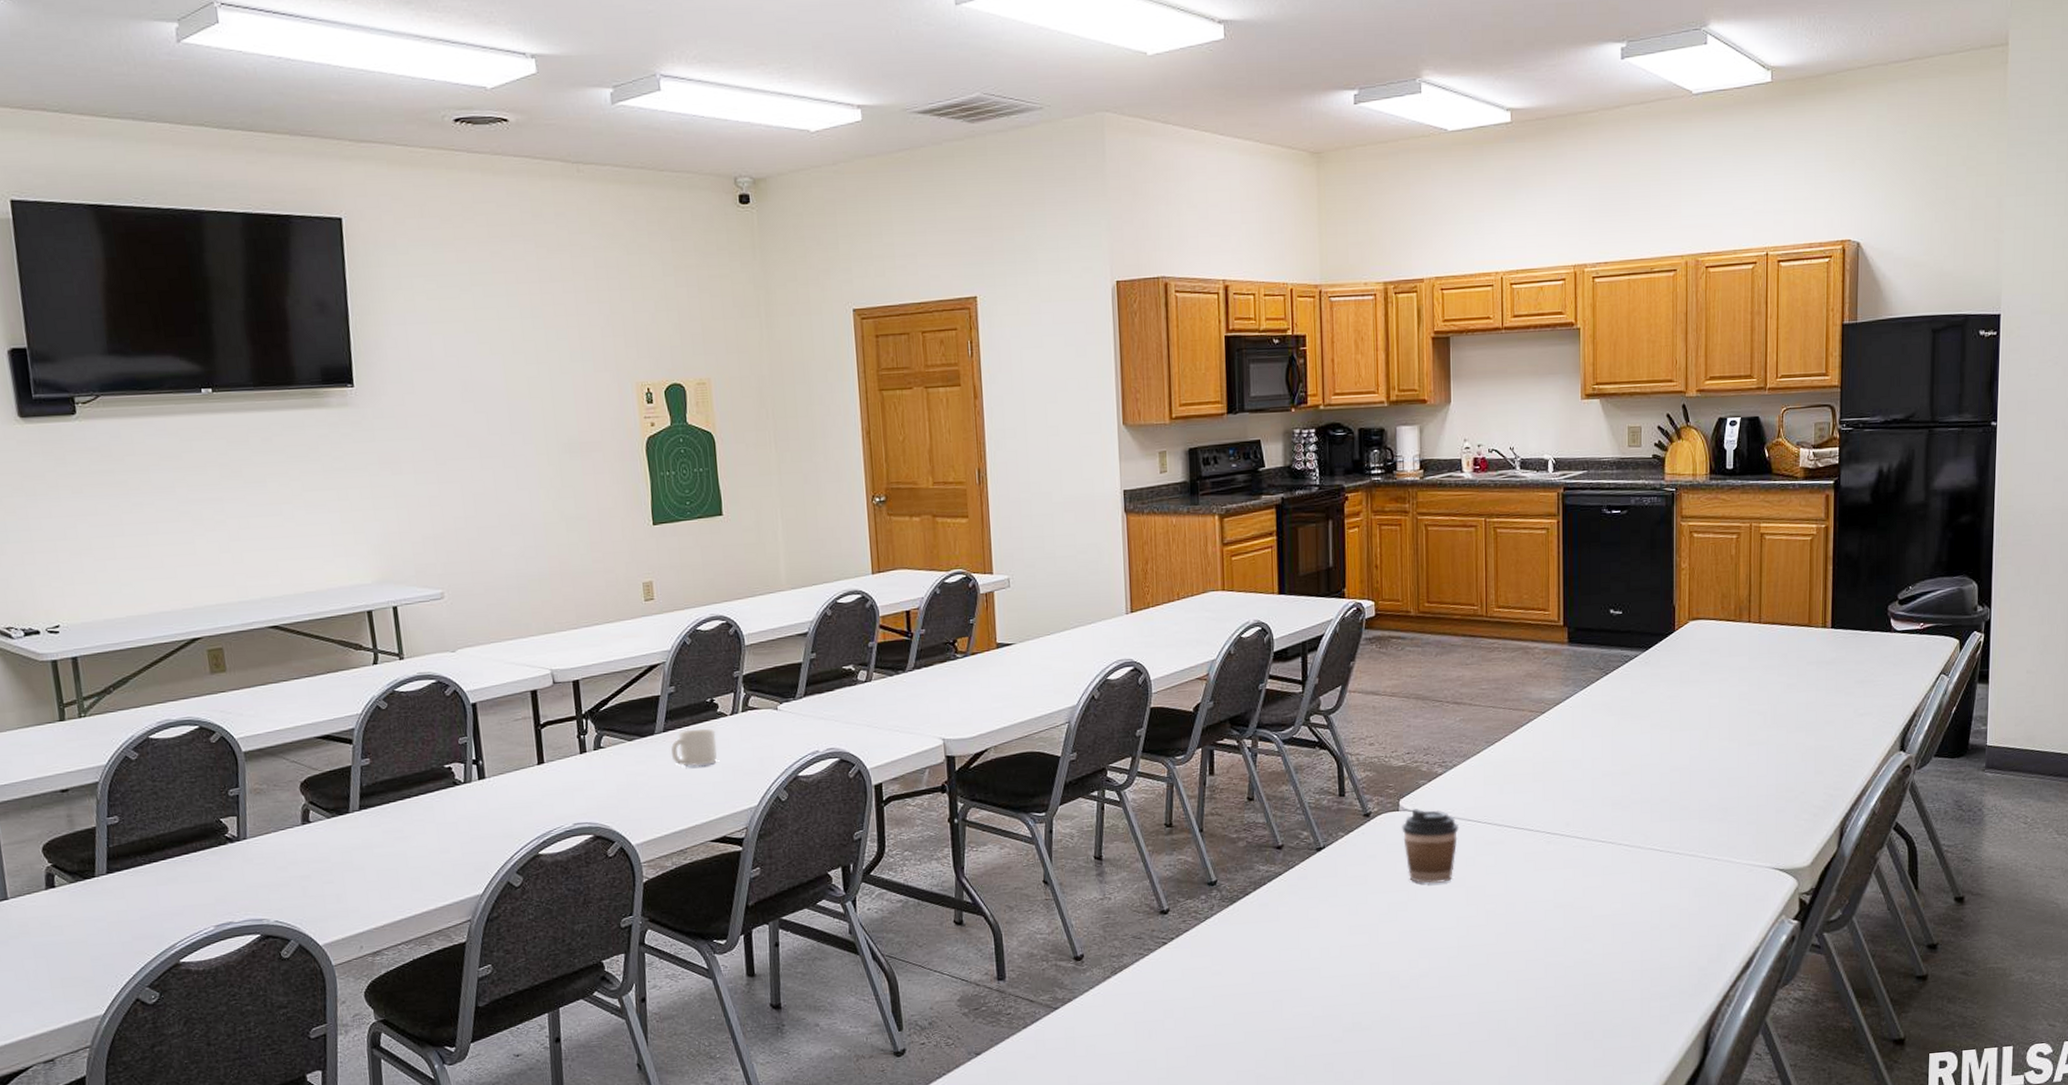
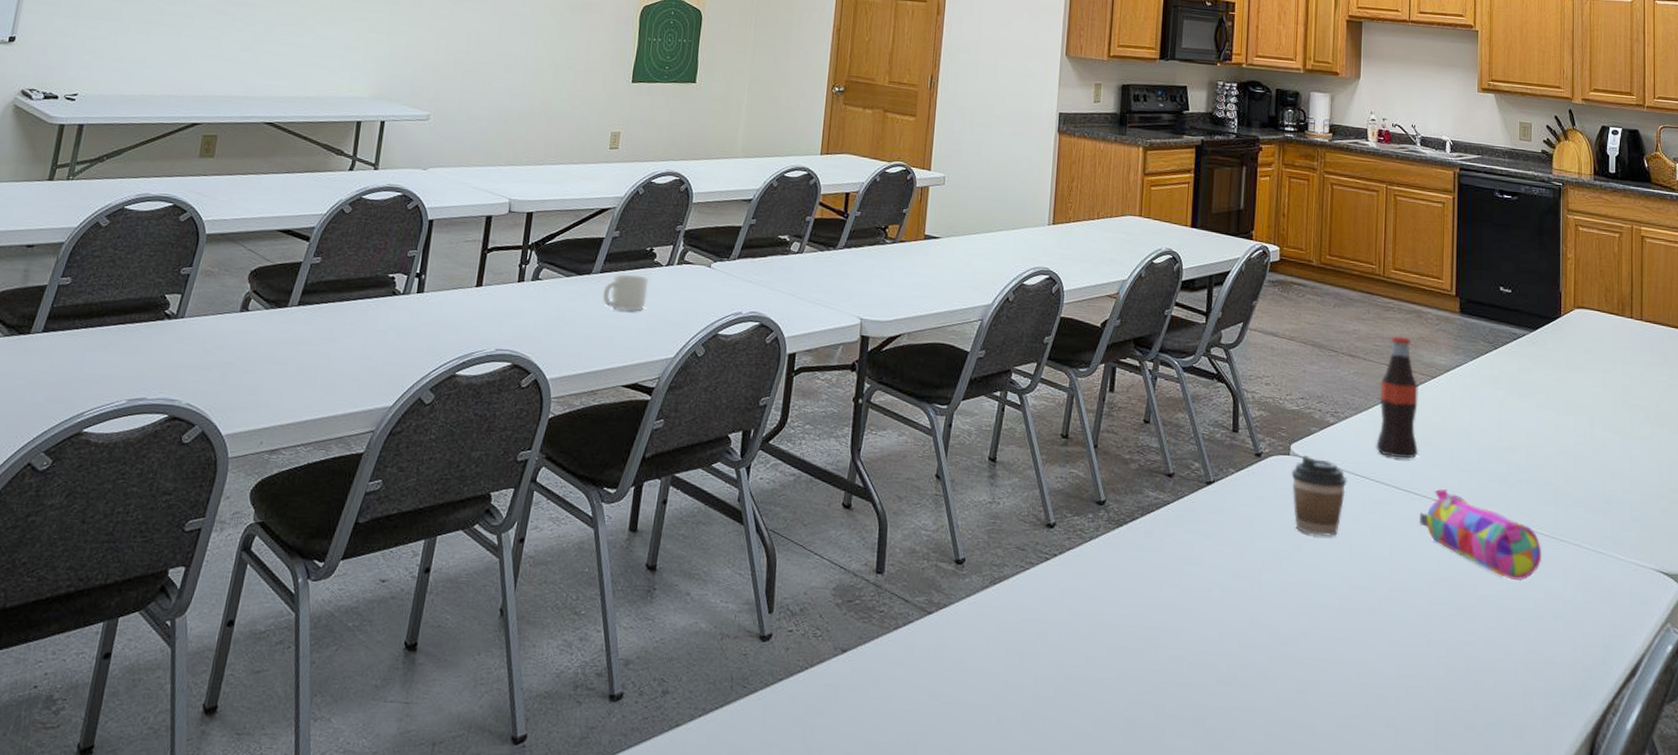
bottle: none [1486,675,1531,798] -> present [1376,335,1419,459]
pencil case: none [1534,820,1658,898] -> present [1420,488,1542,581]

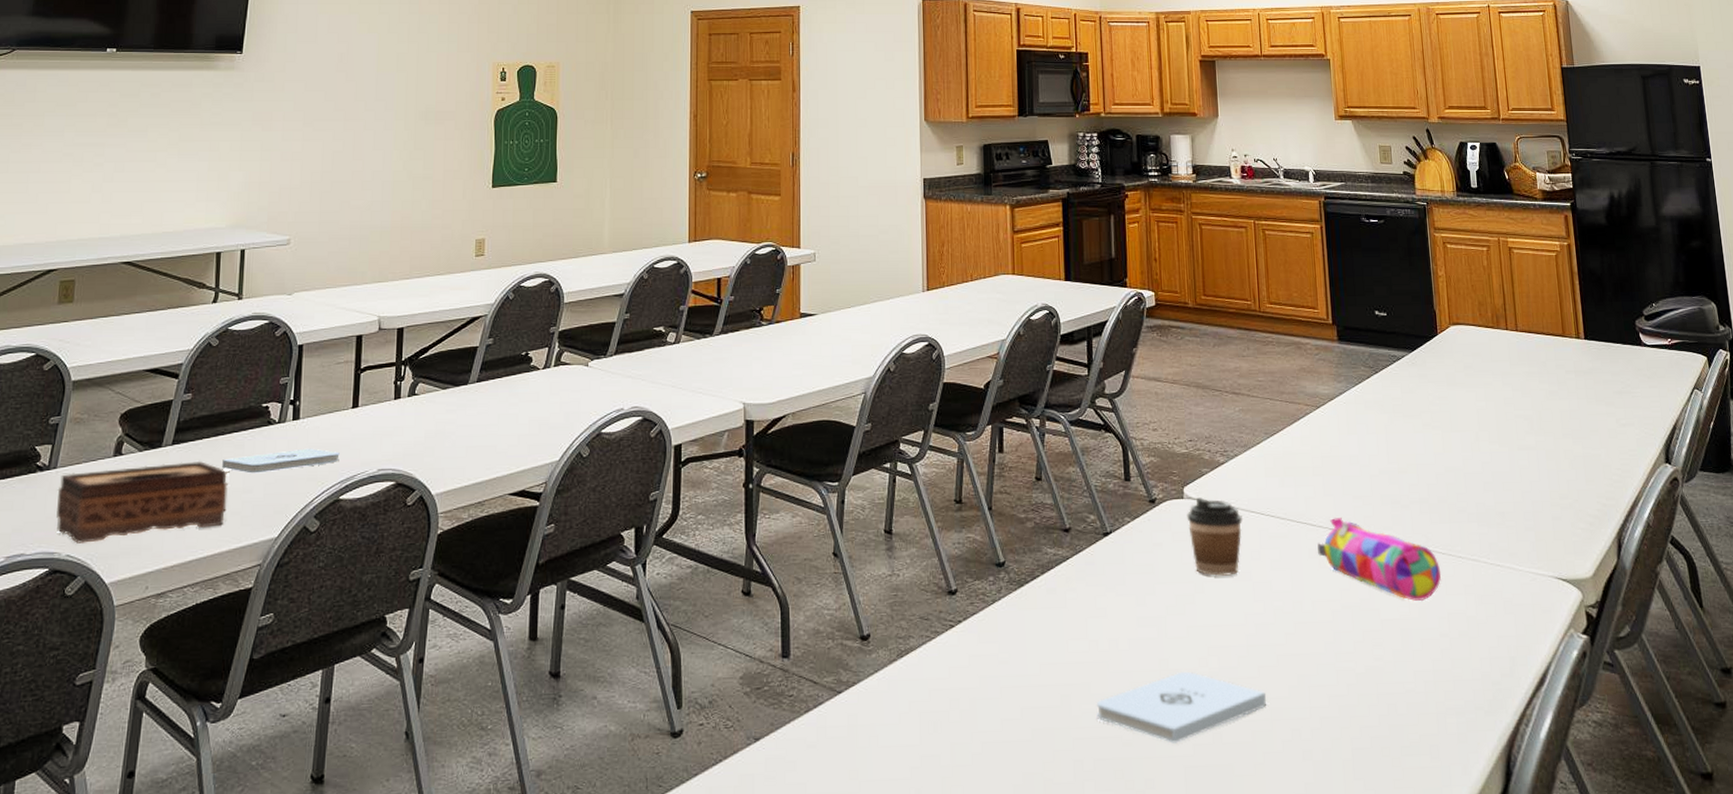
tissue box: none [179,323,349,394] -> present [56,460,228,543]
notepad: none [344,321,460,342] -> present [222,448,340,474]
mug: present [602,273,649,311] -> none [481,381,527,419]
notepad: none [1183,626,1355,697] -> present [1096,671,1267,743]
bottle: present [1376,335,1419,459] -> none [1266,369,1311,491]

